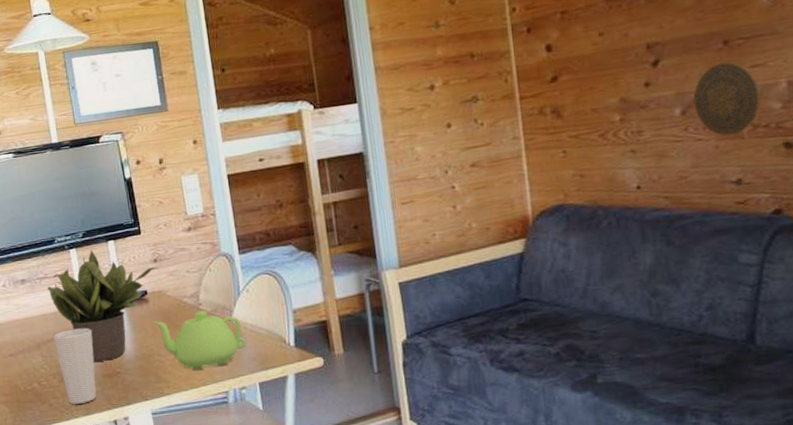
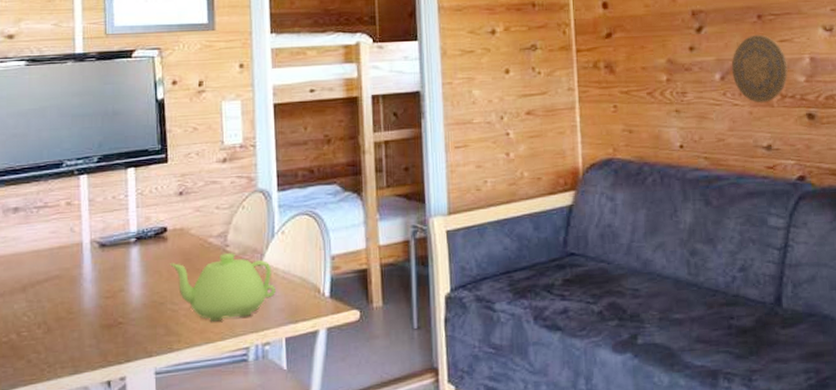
potted plant: present [47,250,158,362] -> none [46,177,183,310]
cup: present [52,328,97,404] -> none [44,268,94,361]

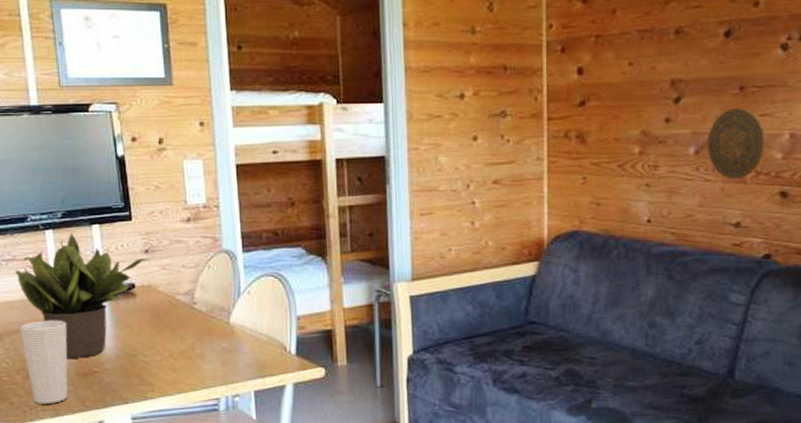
cup: none [44,268,94,361] -> present [18,320,68,404]
potted plant: none [46,177,183,310] -> present [15,233,150,359]
teapot: present [169,253,277,322] -> none [139,310,244,374]

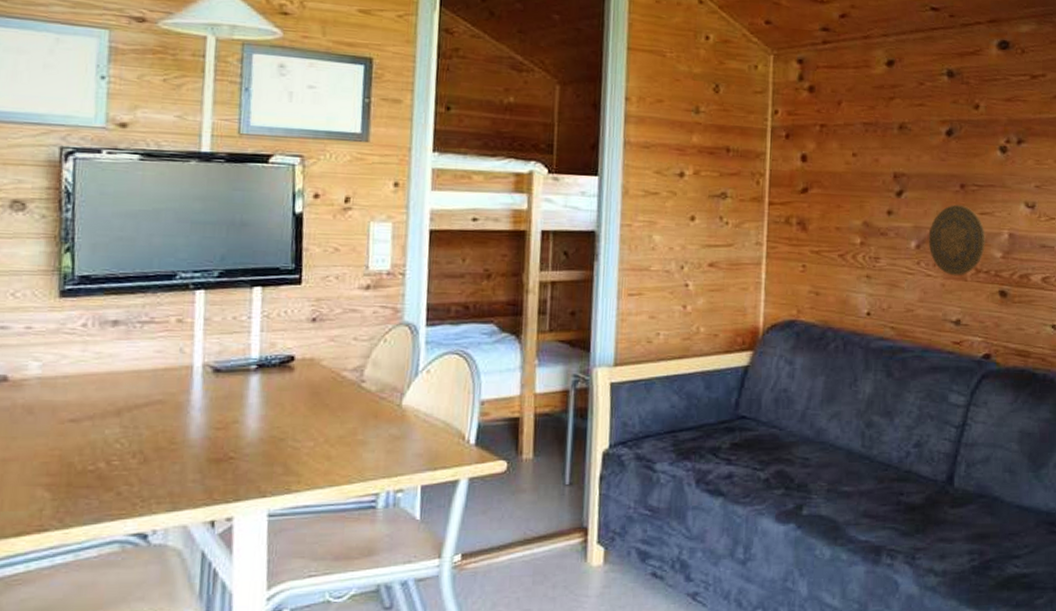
potted plant: present [15,233,150,359] -> none [151,294,316,441]
cup: present [18,320,68,404] -> none [143,394,205,495]

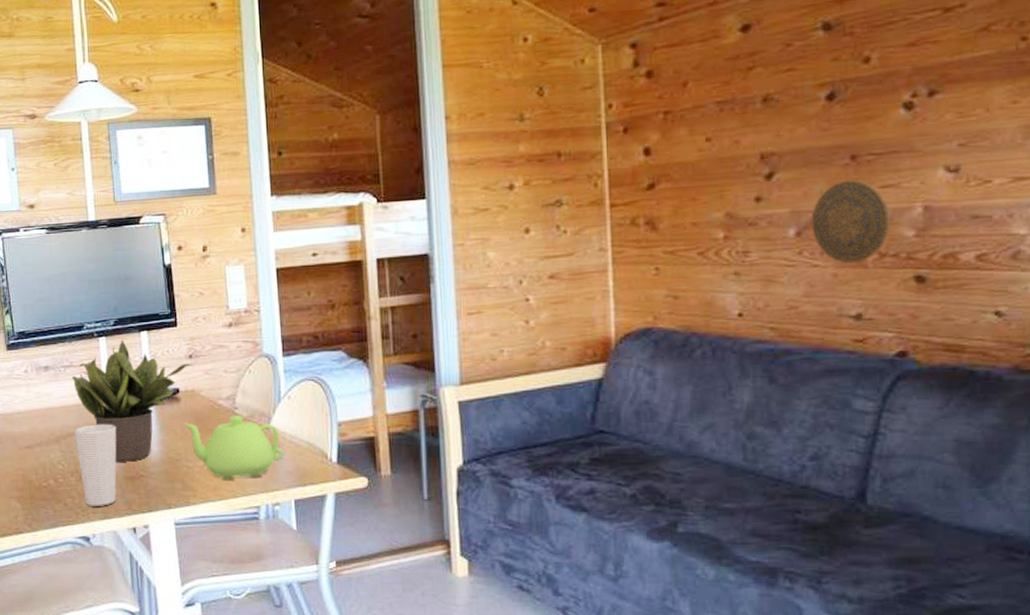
cup: none [143,394,205,495] -> present [73,424,117,506]
potted plant: none [151,294,316,441] -> present [72,339,193,462]
teapot: none [294,389,416,463] -> present [182,415,285,480]

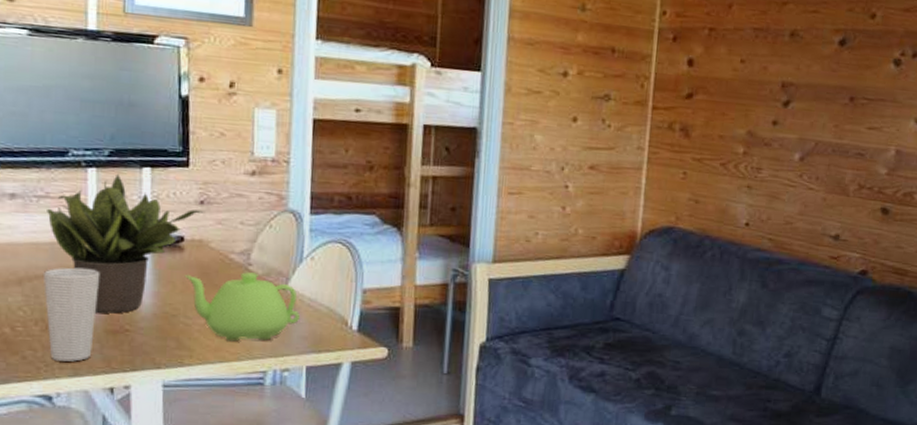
decorative plate: present [811,179,891,264] -> none [812,117,872,191]

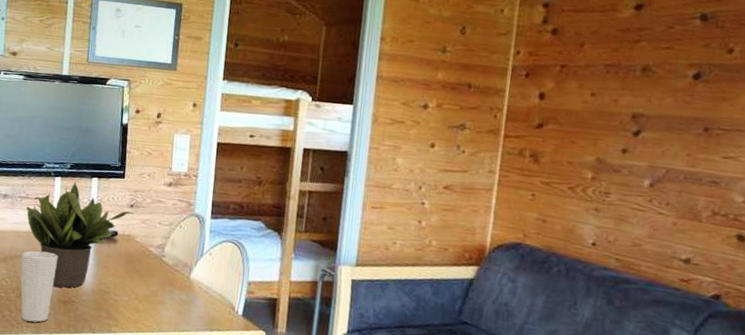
teapot: present [184,272,301,342] -> none [116,261,199,318]

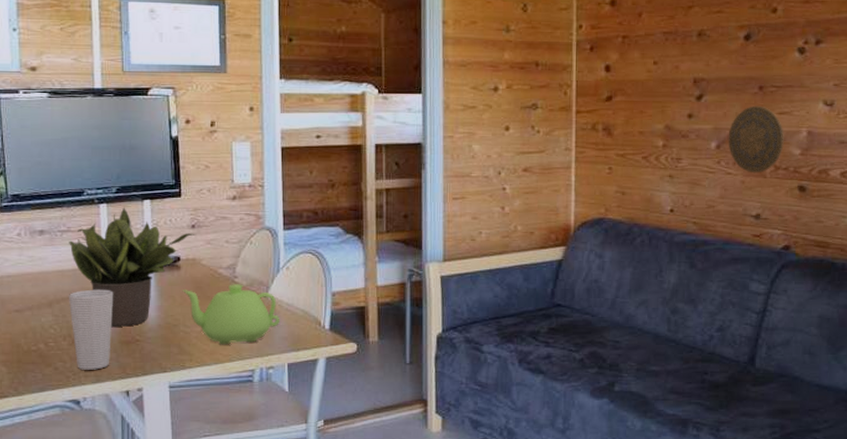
teapot: none [116,261,199,318] -> present [182,284,281,345]
decorative plate: none [662,147,728,217] -> present [728,105,784,174]

